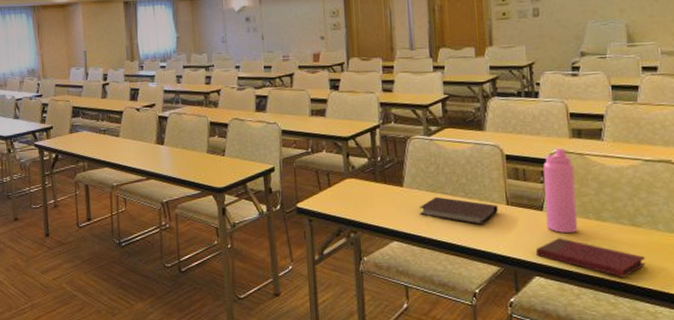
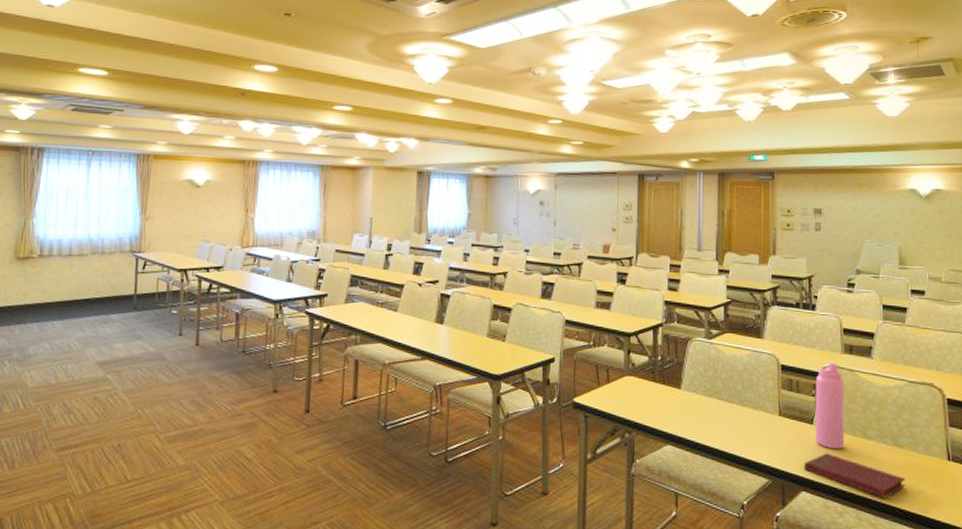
notebook: present [420,196,498,225] -> none [695,401,771,434]

